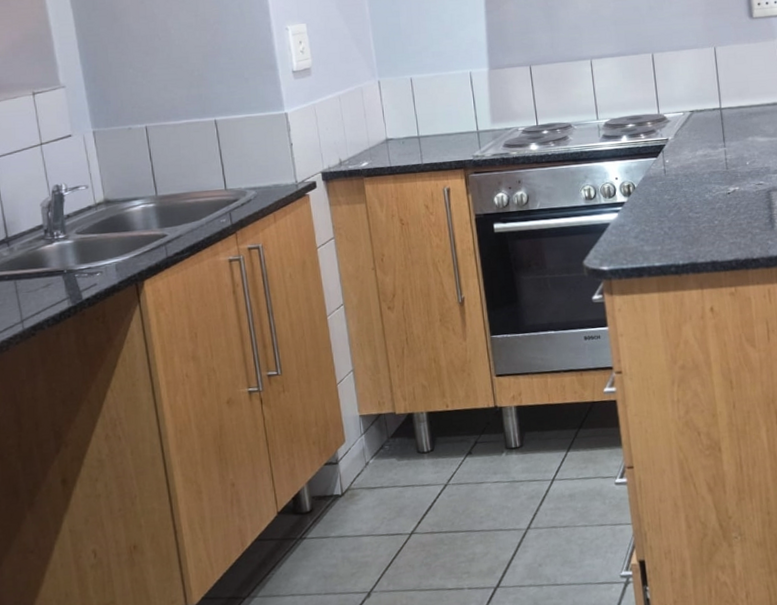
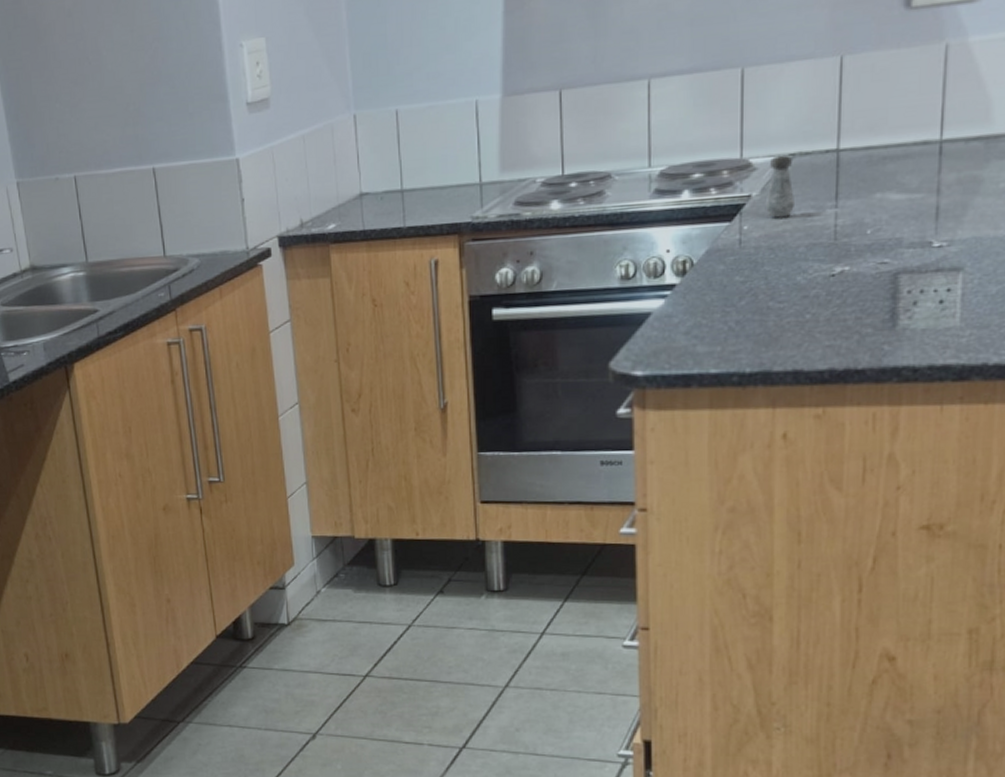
salt shaker: none [678,111,698,155] -> present [765,154,794,219]

